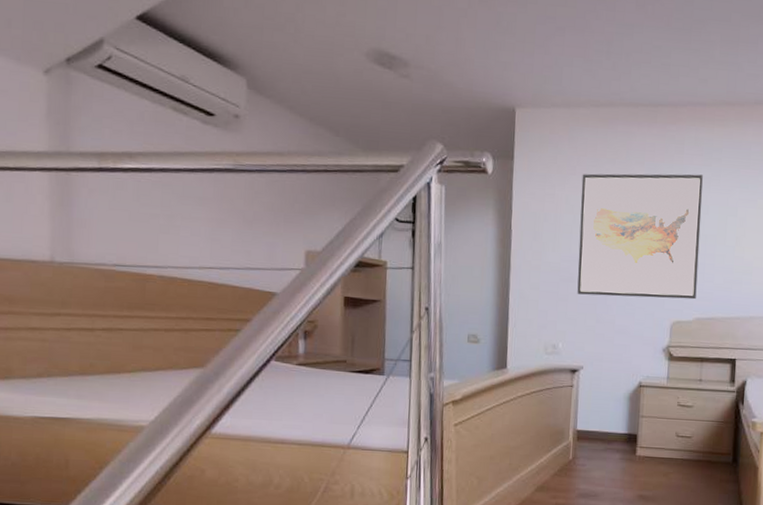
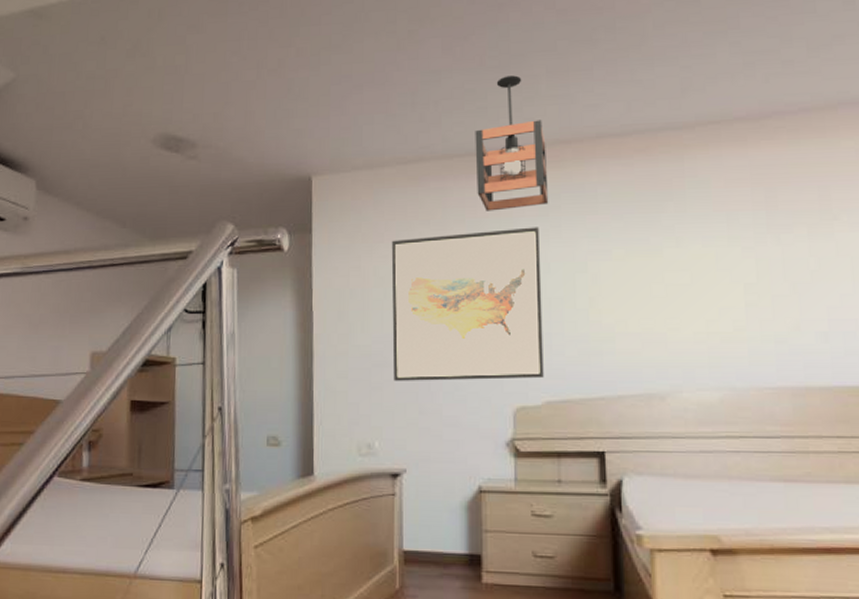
pendant light: none [656,38,715,158] -> present [475,75,549,211]

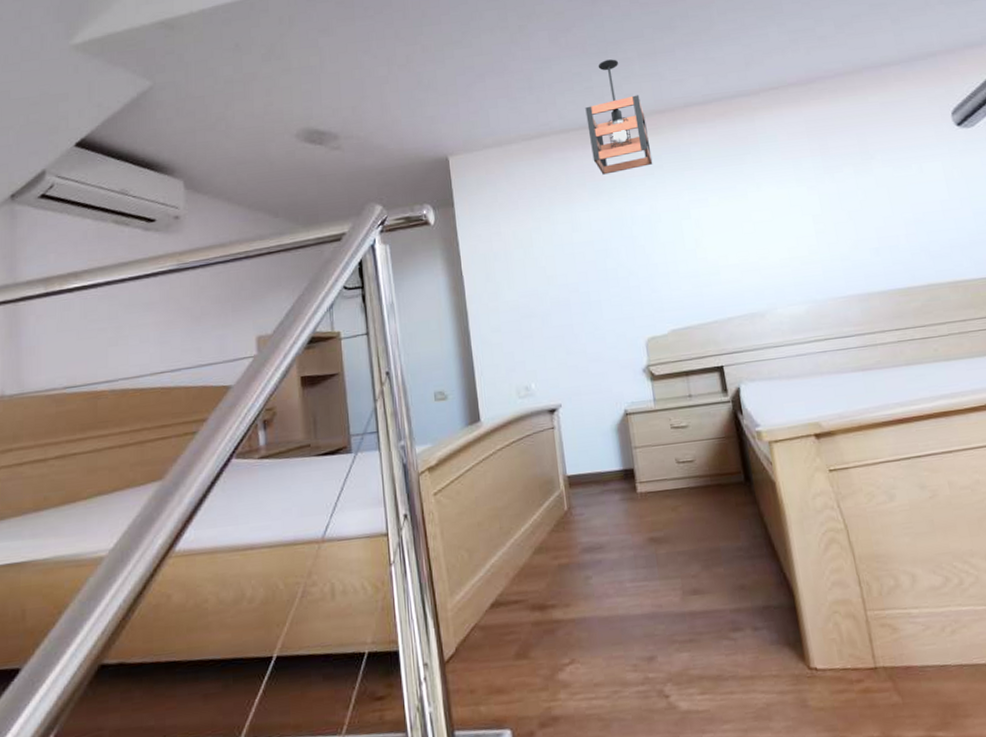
wall art: present [391,227,544,381] -> none [525,184,667,329]

